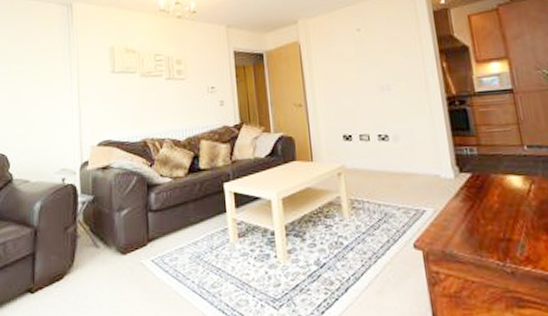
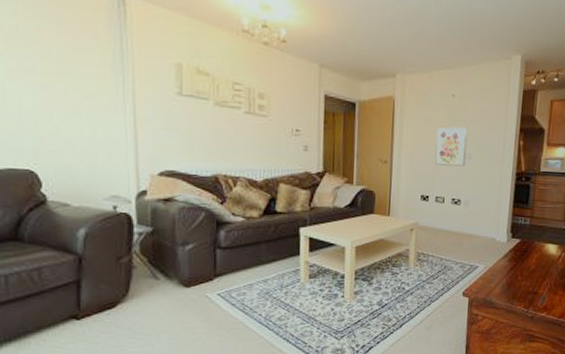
wall art: none [348,58,386,101] -> present [435,126,468,167]

